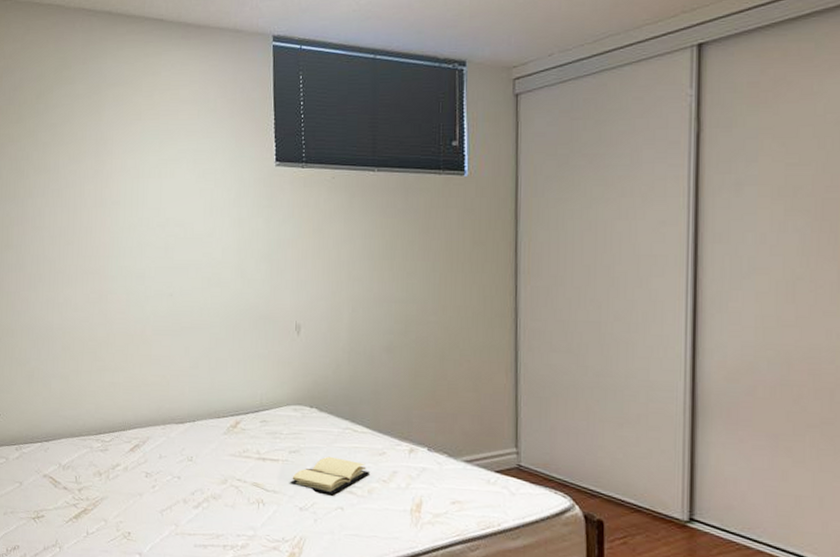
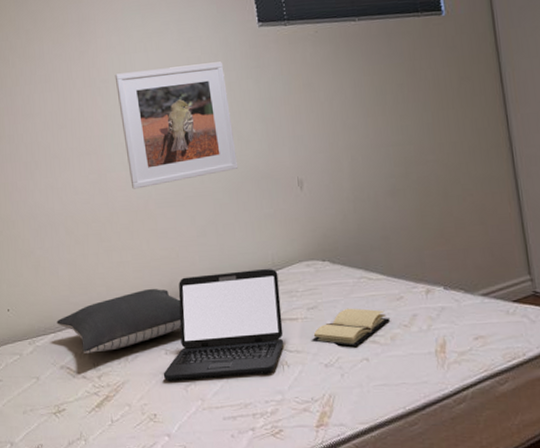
pillow: none [44,412,166,467] -> present [56,288,182,353]
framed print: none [126,197,238,314] -> present [114,61,239,189]
laptop: none [141,405,265,510] -> present [163,269,283,382]

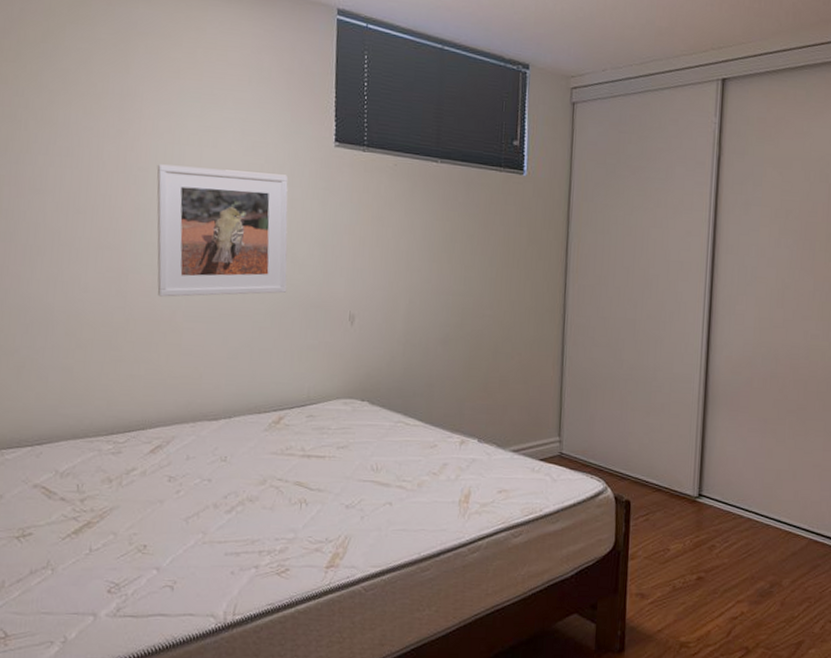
pillow: present [56,288,182,353] -> none [36,408,196,473]
laptop: present [163,269,283,382] -> none [162,400,312,512]
book: present [311,308,391,347] -> none [335,451,421,490]

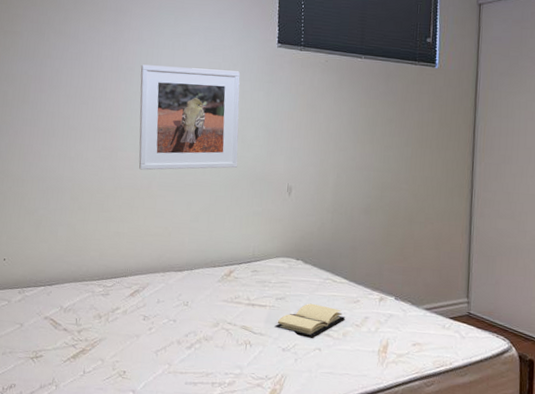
book: none [335,451,421,490] -> present [274,303,346,337]

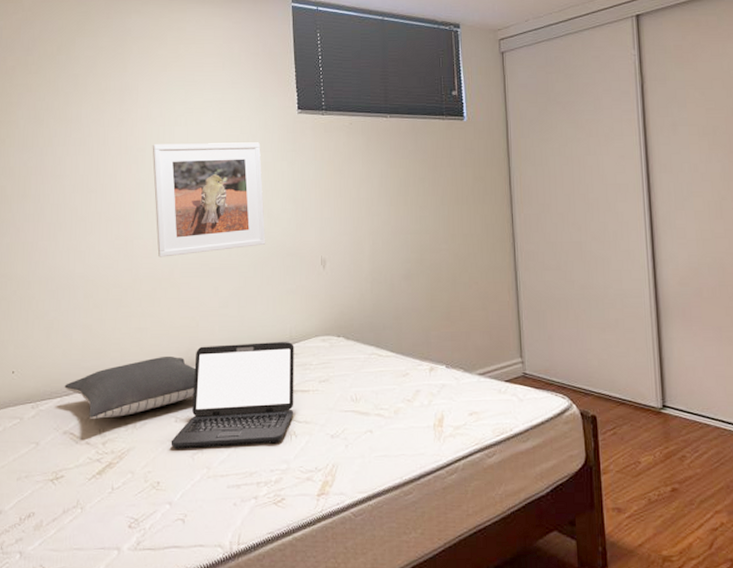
pillow: none [48,260,165,310] -> present [64,355,196,419]
laptop: none [138,255,256,350] -> present [171,342,294,449]
book: present [274,303,346,337] -> none [320,382,396,419]

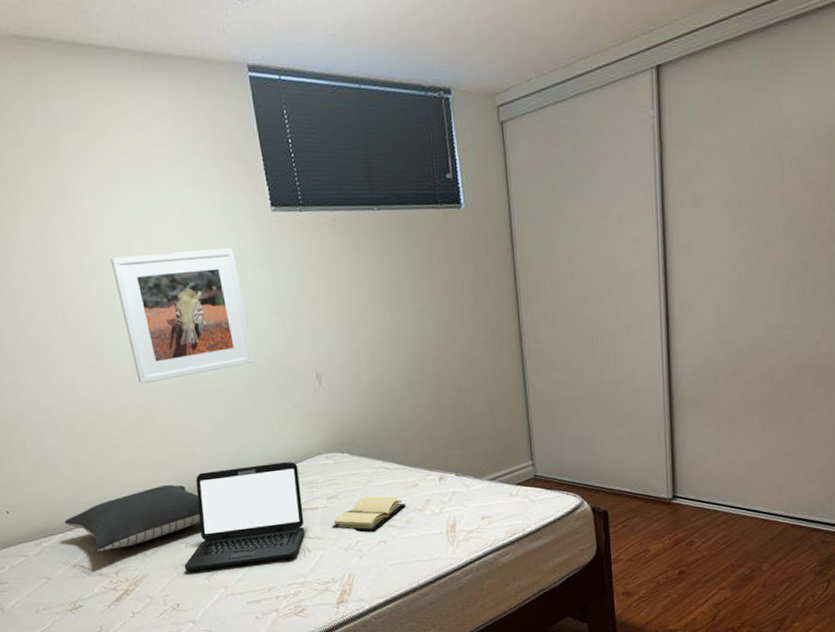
book: none [320,382,396,419] -> present [331,496,407,531]

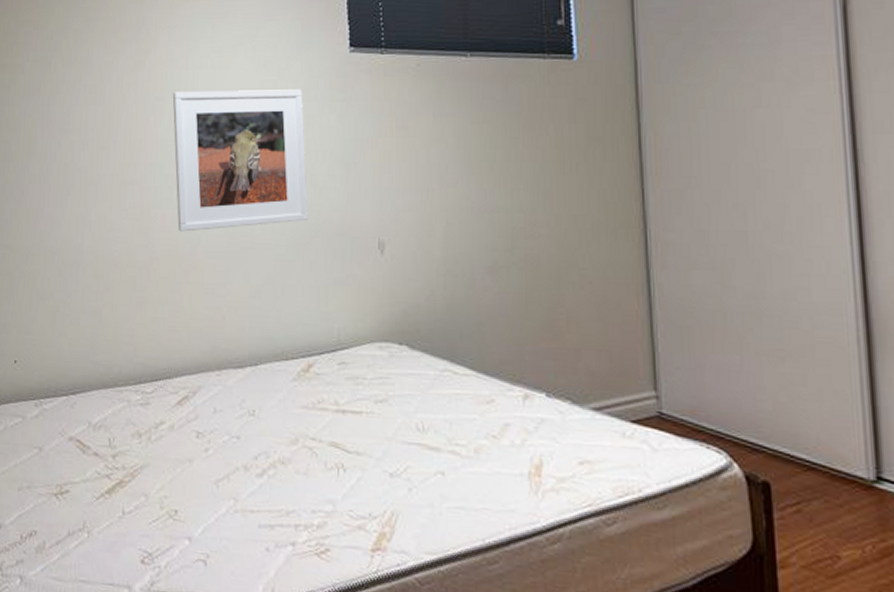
pillow: present [64,484,201,551] -> none [70,354,221,426]
laptop: present [184,462,304,573] -> none [191,345,343,477]
book: present [331,496,407,531] -> none [376,406,477,456]

